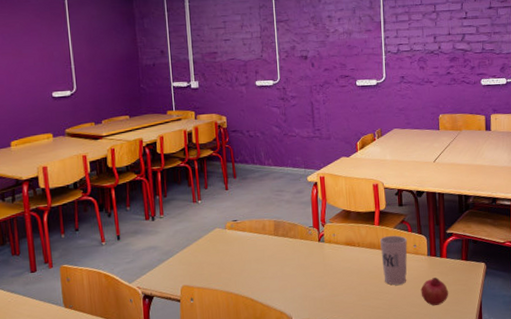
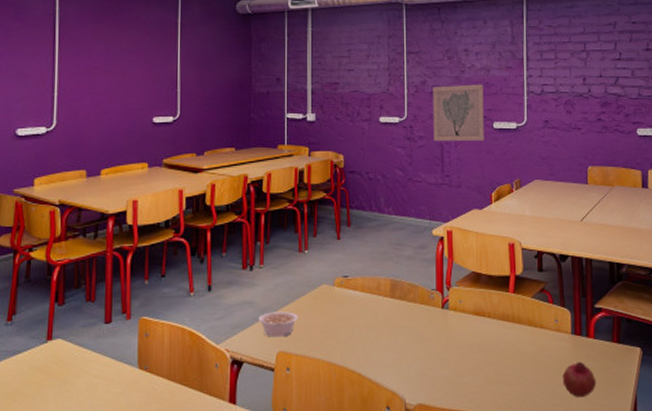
legume: none [162,252,197,275] -> present [258,311,298,338]
wall art: none [301,47,349,100] -> present [433,84,485,141]
cup: present [380,235,408,285] -> none [515,307,547,368]

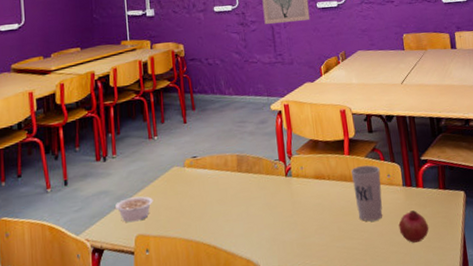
cup: none [515,307,547,368] -> present [351,165,383,222]

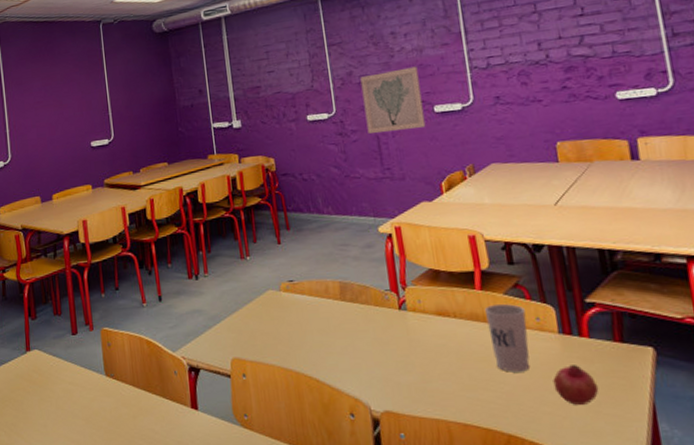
legume: present [114,196,153,223] -> none [208,318,248,345]

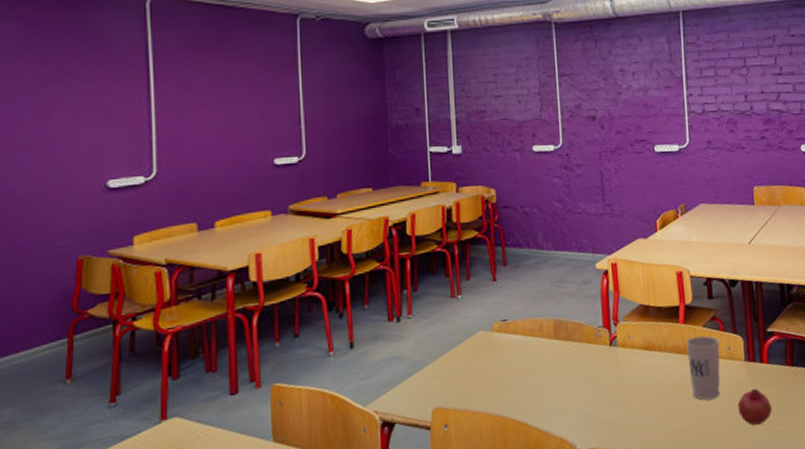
wall art: present [360,66,426,133] -> none [588,105,646,169]

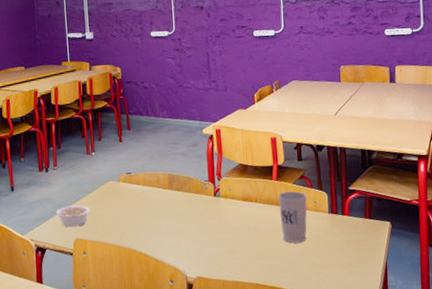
legume: none [409,363,455,393] -> present [55,205,91,228]
fruit: present [737,389,773,426] -> none [321,236,352,266]

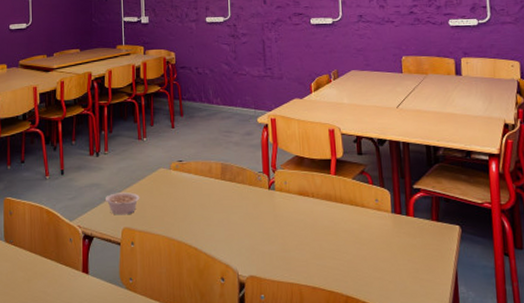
cup: present [278,191,307,243] -> none [337,187,368,244]

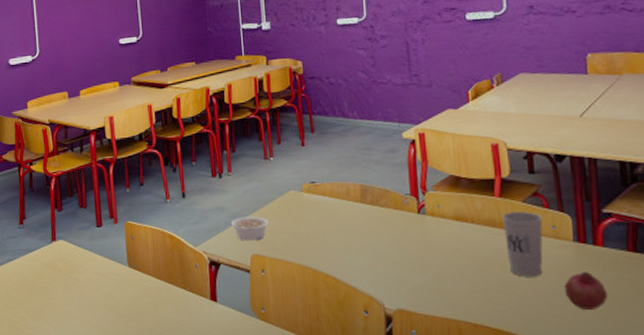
cup: none [337,187,368,244] -> present [503,212,543,277]
fruit: none [384,239,418,272] -> present [564,272,608,310]

